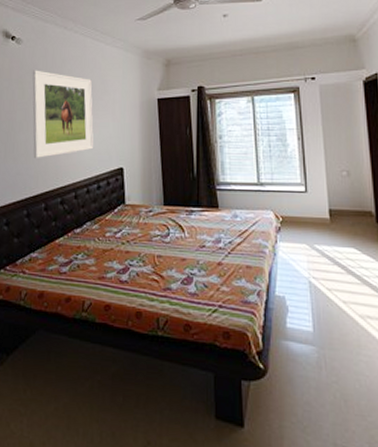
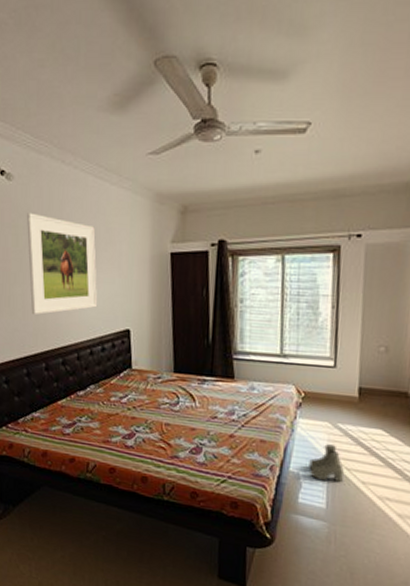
boots: none [293,266,325,304] -> present [309,444,344,483]

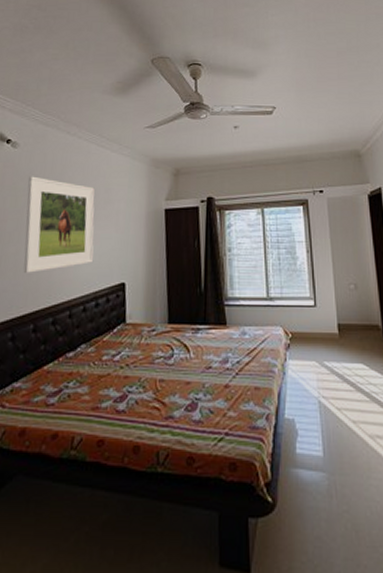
boots: present [309,444,344,483] -> none [302,384,335,425]

